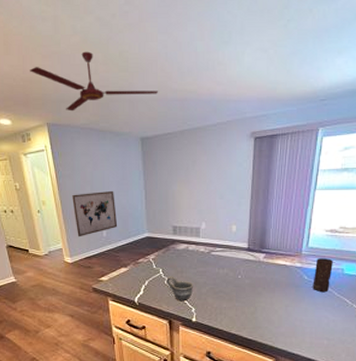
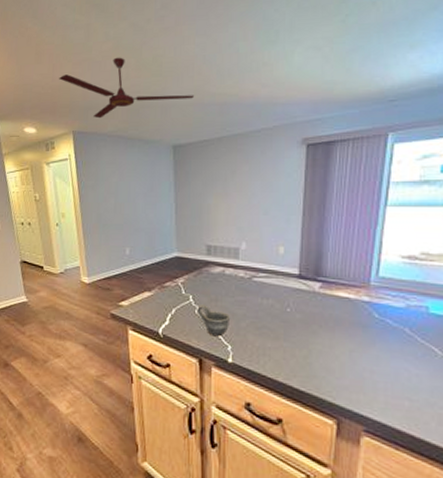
wall art: present [72,190,118,237] -> none [94,203,143,255]
candle: present [313,258,333,293] -> none [386,291,413,337]

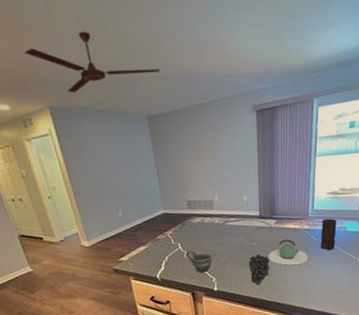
fruit: none [277,325,307,367] -> present [248,254,270,286]
teapot: none [306,310,366,349] -> present [268,239,308,266]
candle: none [386,291,413,337] -> present [320,218,337,251]

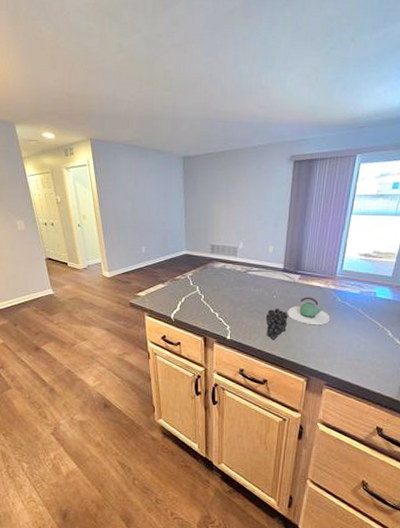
ceiling fan: present [24,31,161,93] -> none [75,69,202,128]
cup: present [185,249,213,273] -> none [202,294,230,319]
candle: present [320,218,337,251] -> none [345,281,366,315]

